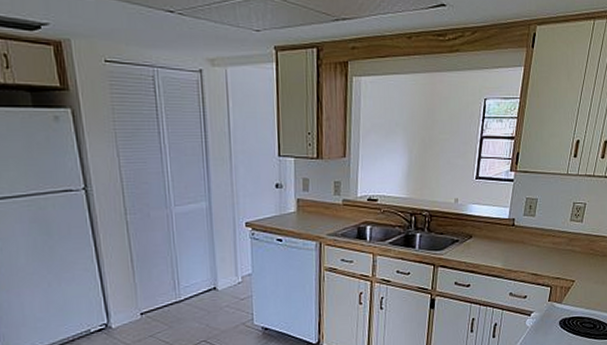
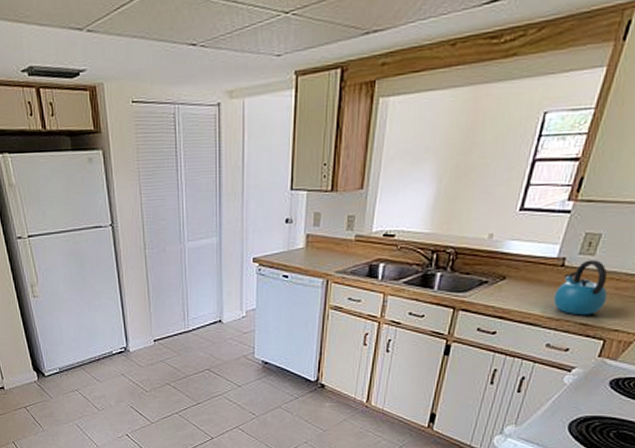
kettle: none [510,220,548,267] -> present [553,260,608,316]

